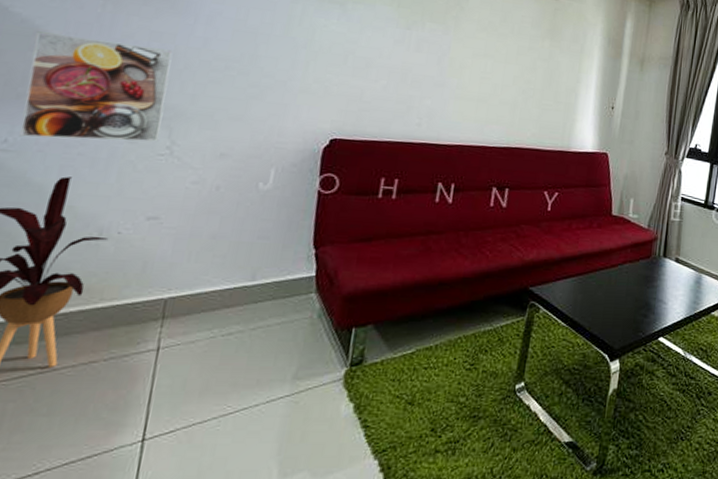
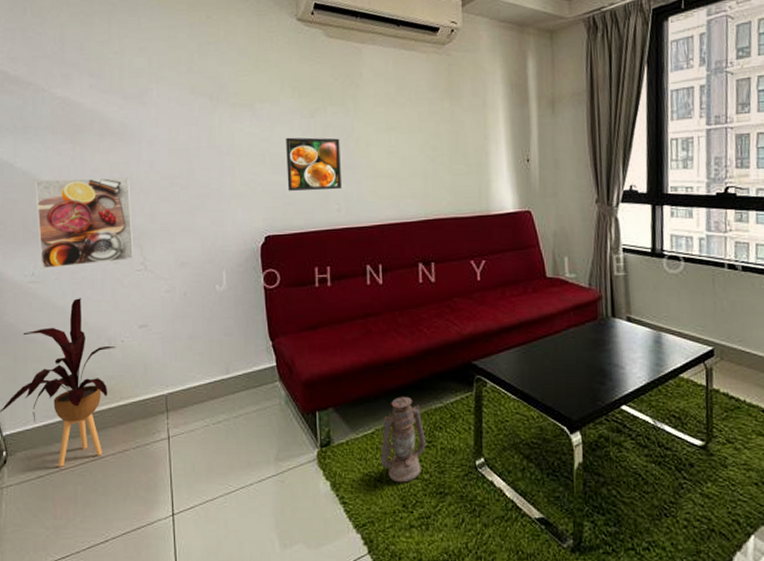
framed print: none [366,43,434,105] -> present [286,137,341,191]
lantern: none [415,317,469,406] -> present [379,396,426,483]

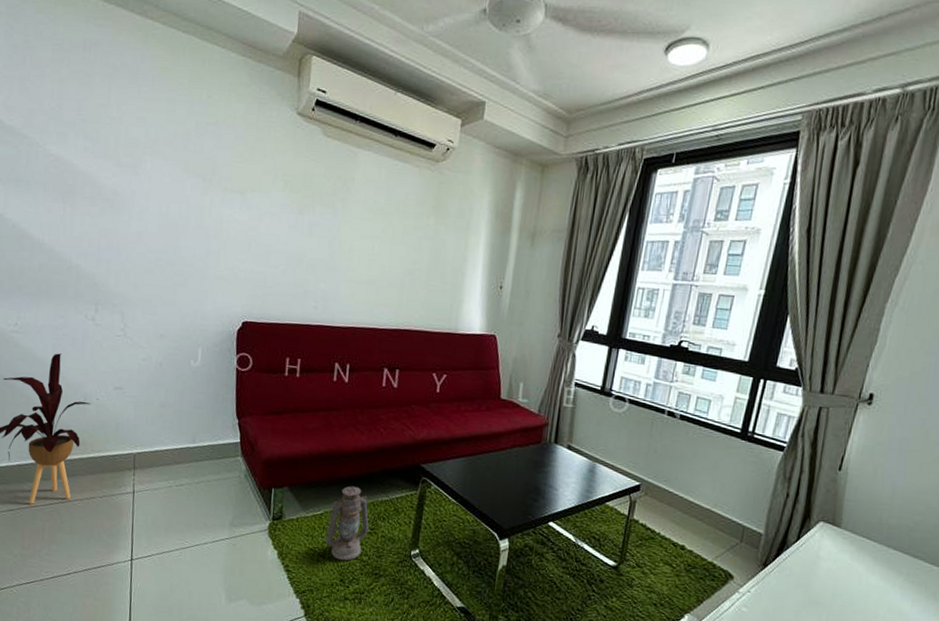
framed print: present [35,177,134,269] -> none [23,233,117,325]
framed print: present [286,137,341,191] -> none [269,230,325,288]

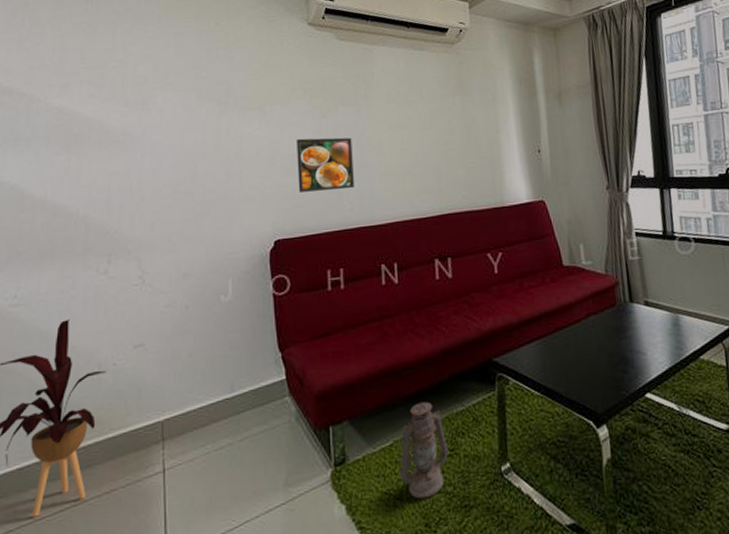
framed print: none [269,230,325,288] -> present [297,137,354,192]

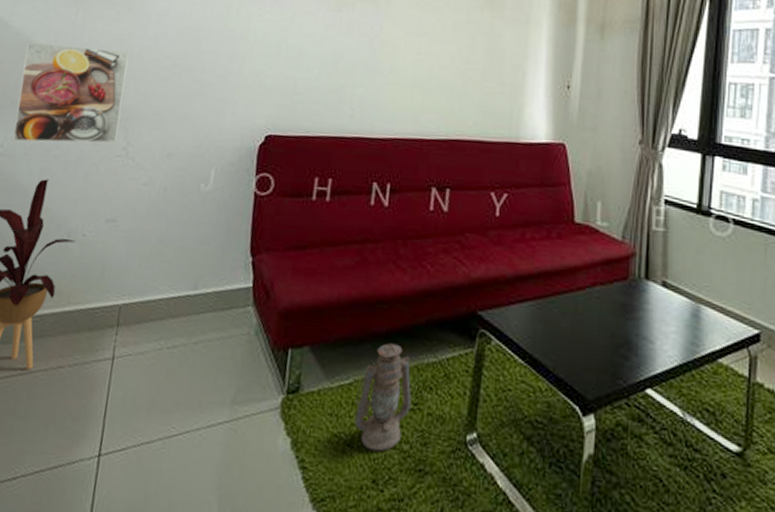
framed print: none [23,186,132,290] -> present [11,42,130,144]
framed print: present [297,137,354,192] -> none [299,29,365,94]

